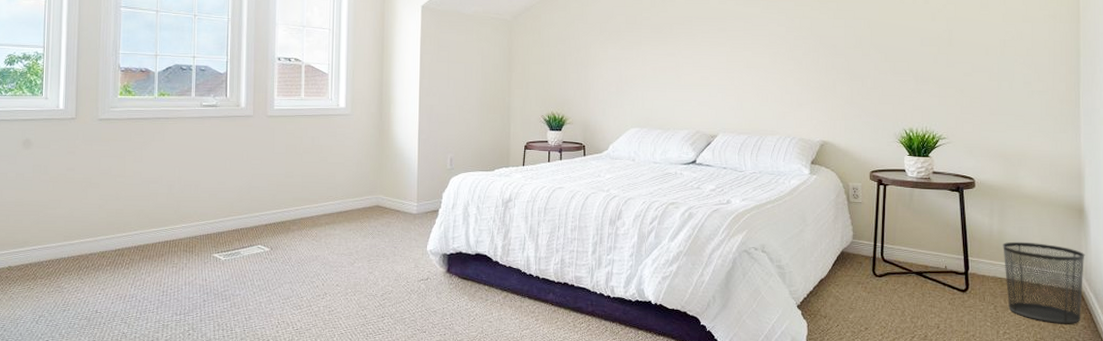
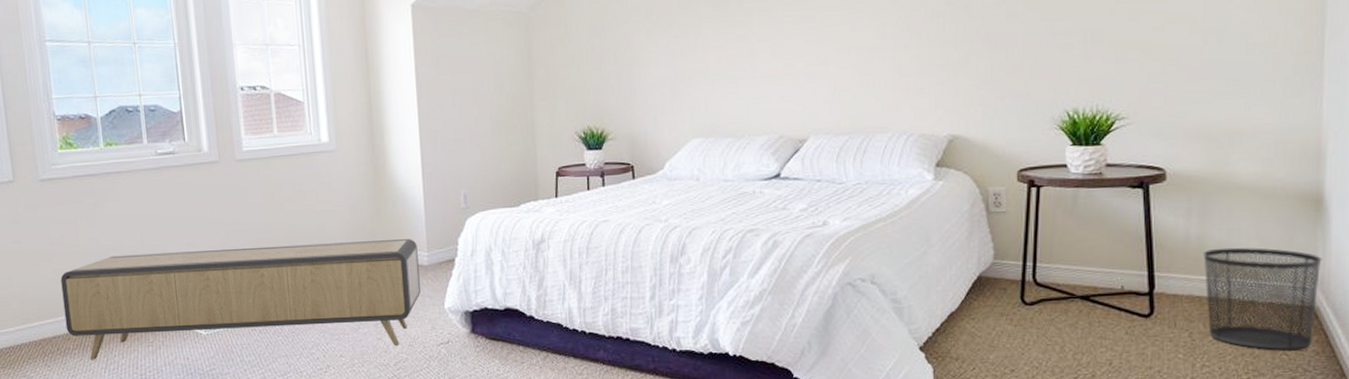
storage bench: none [102,187,409,279] -> present [60,239,421,360]

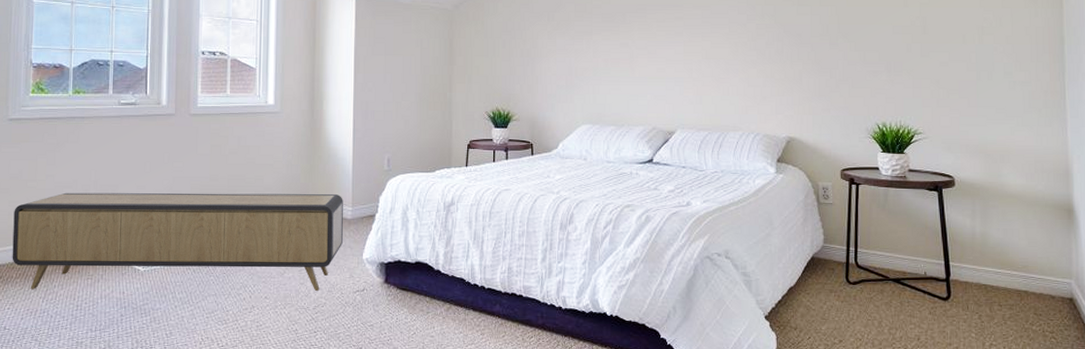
waste bin: present [1203,247,1322,351] -> none [986,245,1076,335]

